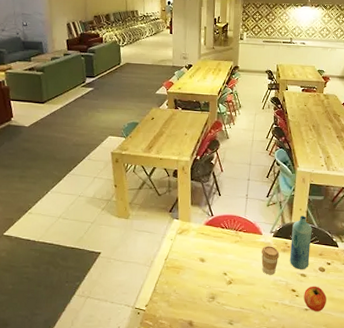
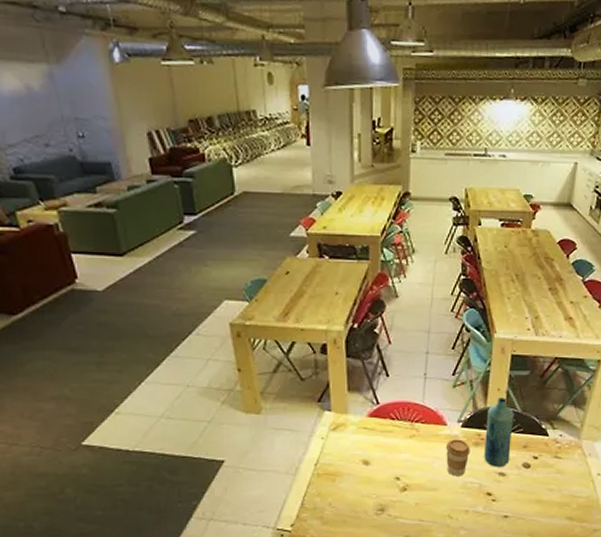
fruit: present [304,286,327,312] -> none [502,486,532,518]

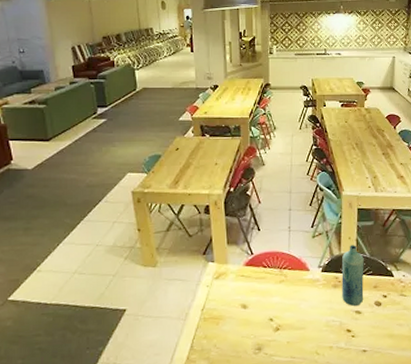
coffee cup: present [445,439,471,477] -> none [309,282,330,316]

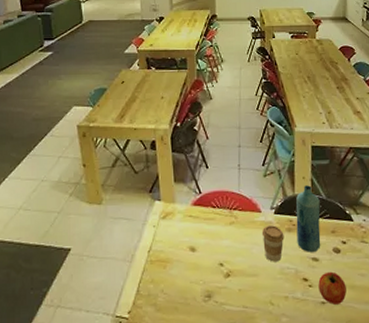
coffee cup: none [309,282,330,316] -> present [261,225,284,262]
fruit: none [360,322,386,352] -> present [318,271,347,305]

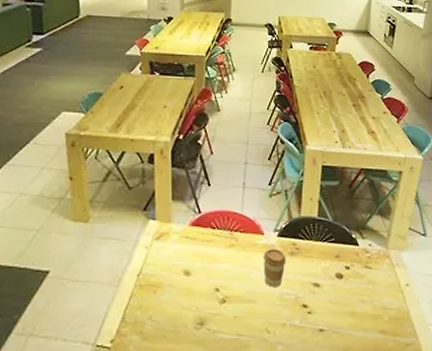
bottle: present [296,185,321,252] -> none [299,207,326,277]
fruit: present [318,271,347,305] -> none [318,298,346,332]

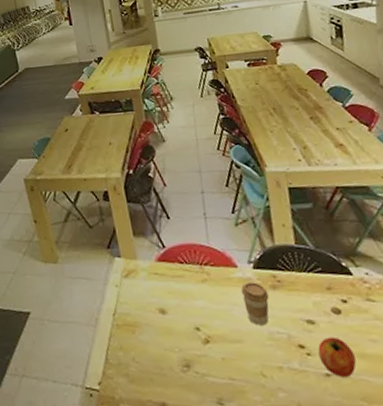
fruit: none [318,298,346,332] -> present [317,336,357,377]

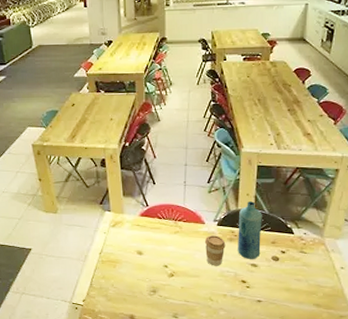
bottle: none [277,234,316,313] -> present [238,201,262,259]
fruit: present [317,336,357,377] -> none [255,276,282,303]

